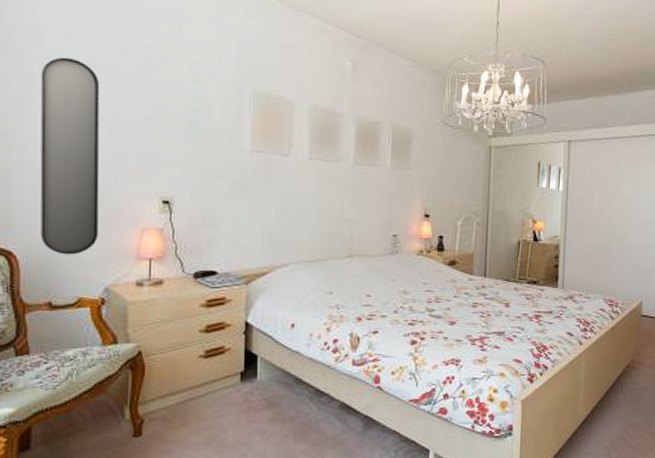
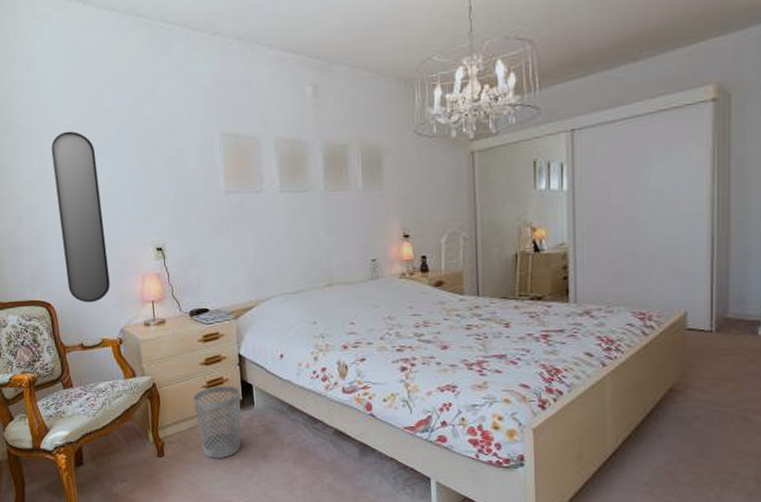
wastebasket: none [186,356,243,436] -> present [193,386,242,458]

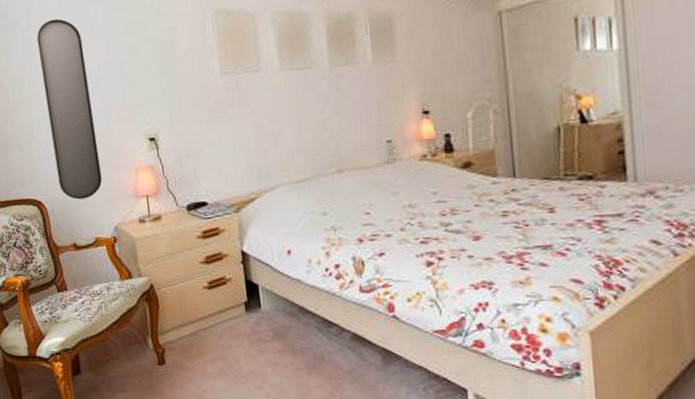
wastebasket: present [193,386,242,458] -> none [194,286,249,366]

